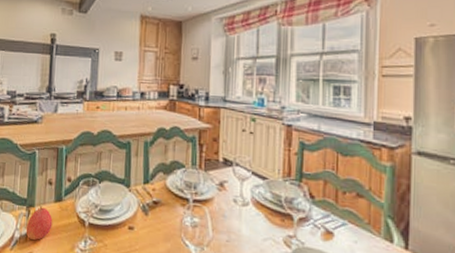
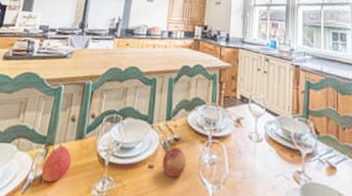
apple: none [142,210,167,239] -> present [162,147,187,178]

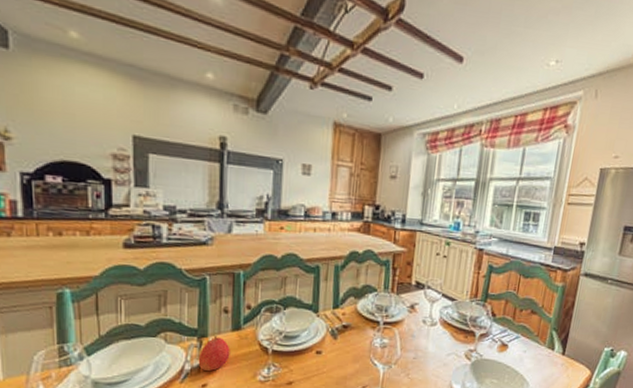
apple: present [162,147,187,178] -> none [330,334,357,361]

